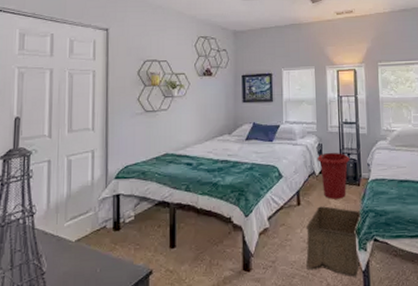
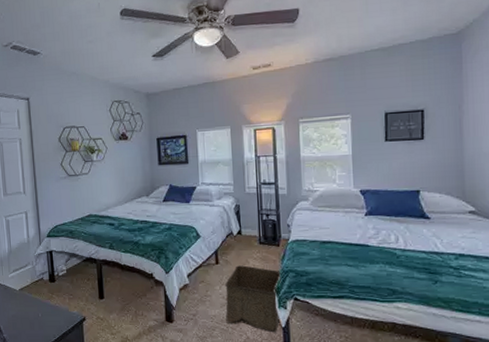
waste bin: present [317,152,350,199] -> none [234,213,269,259]

